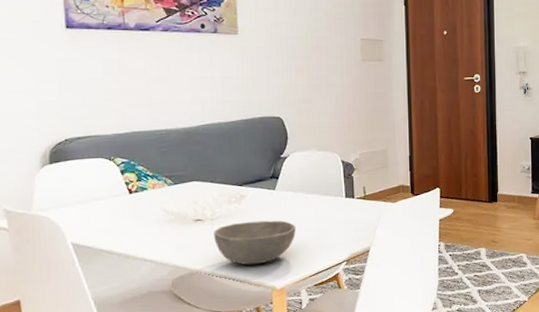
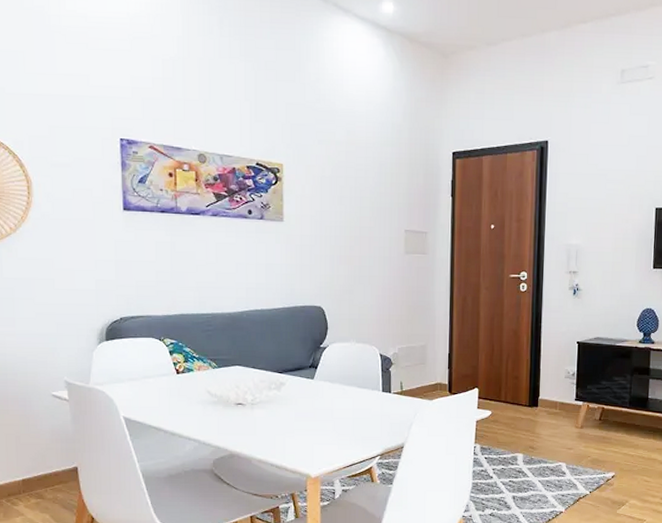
bowl: present [213,220,296,265] -> none [253,409,332,452]

